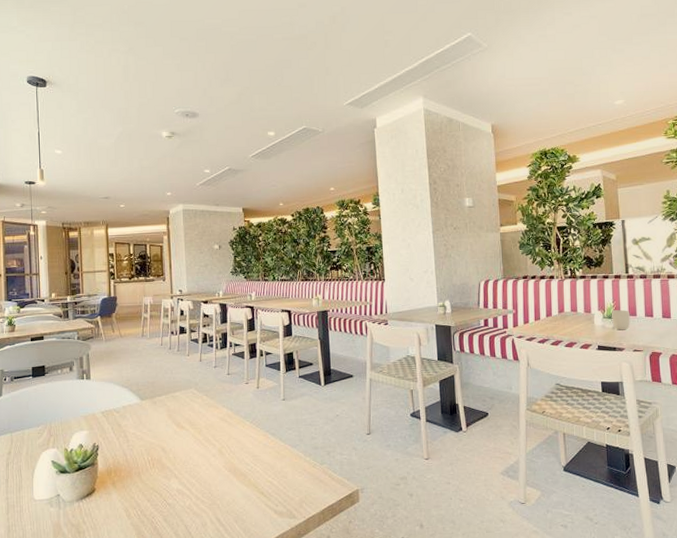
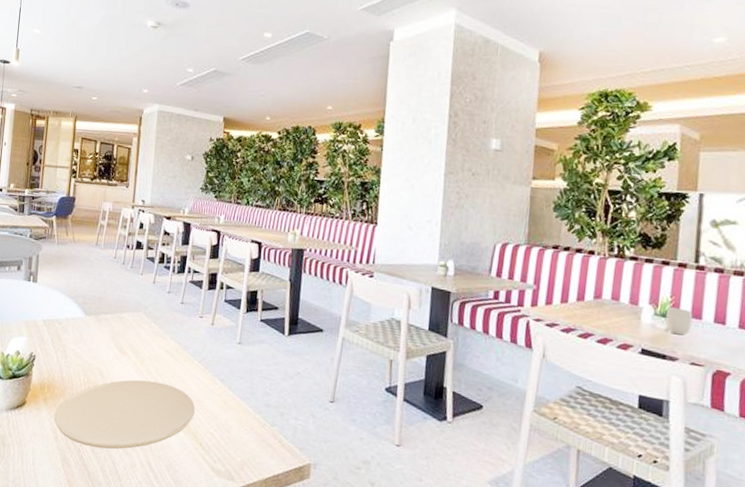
plate: none [124,447,254,516] -> present [54,380,196,450]

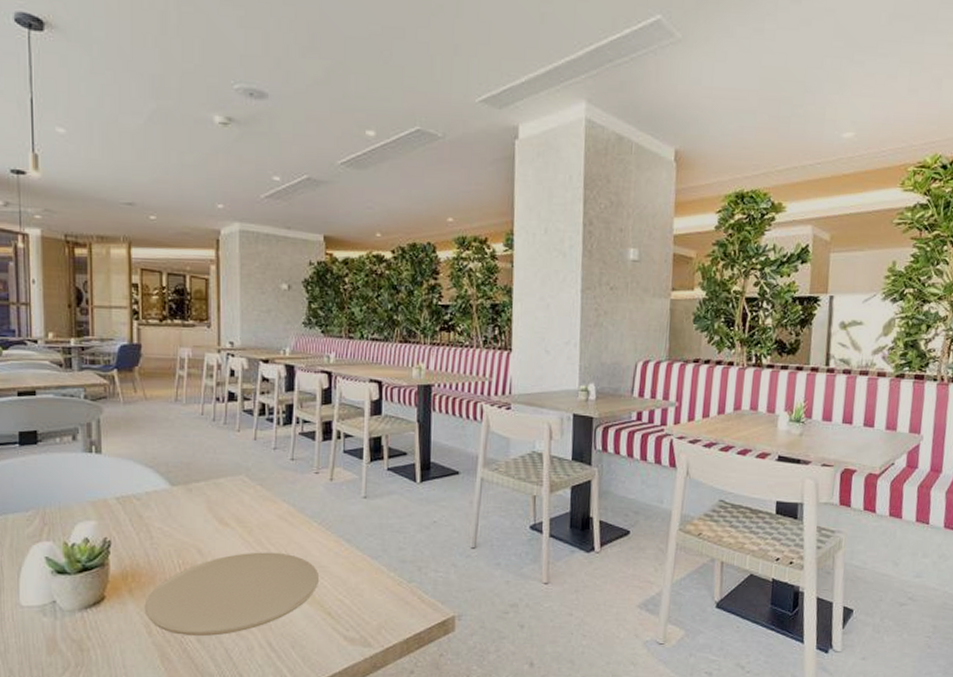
cup: present [666,307,693,336] -> none [800,412,824,439]

